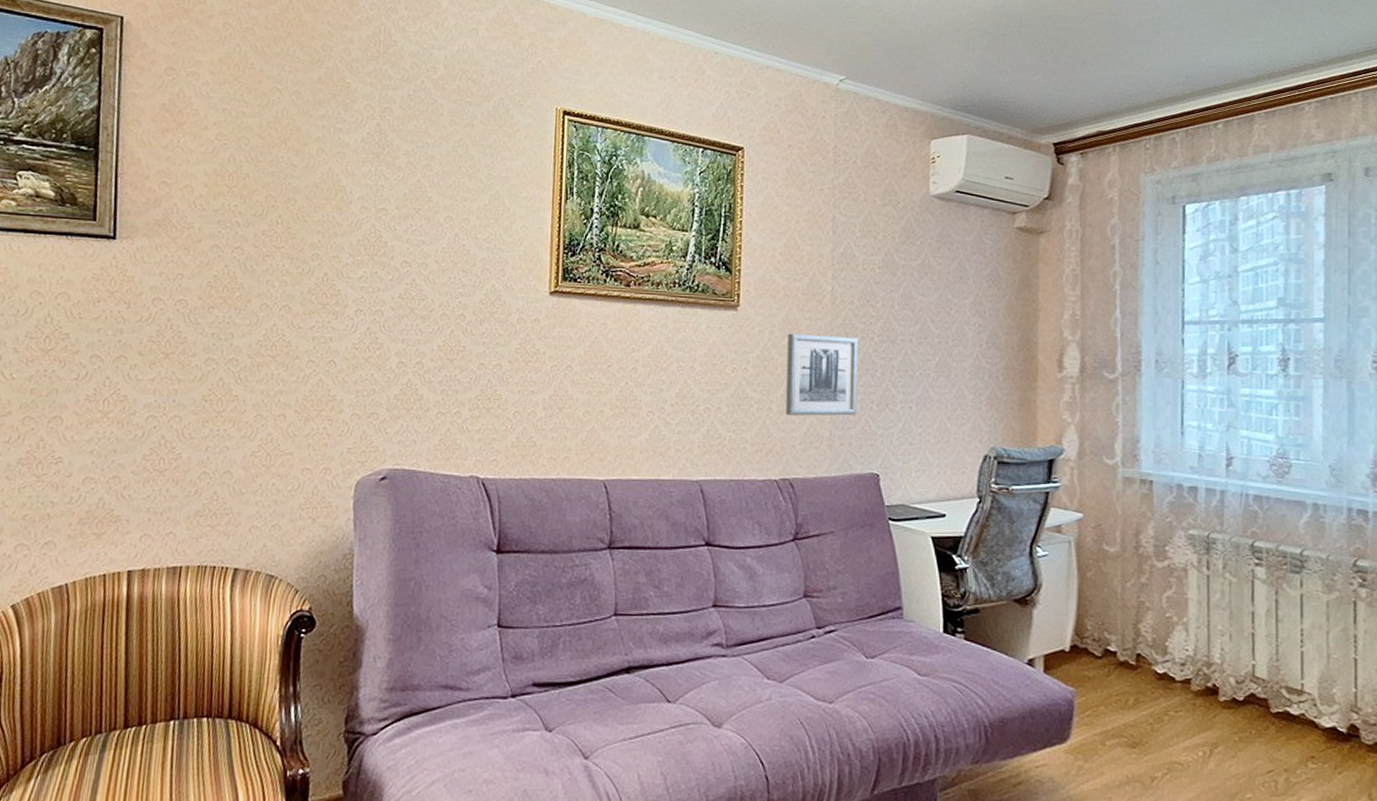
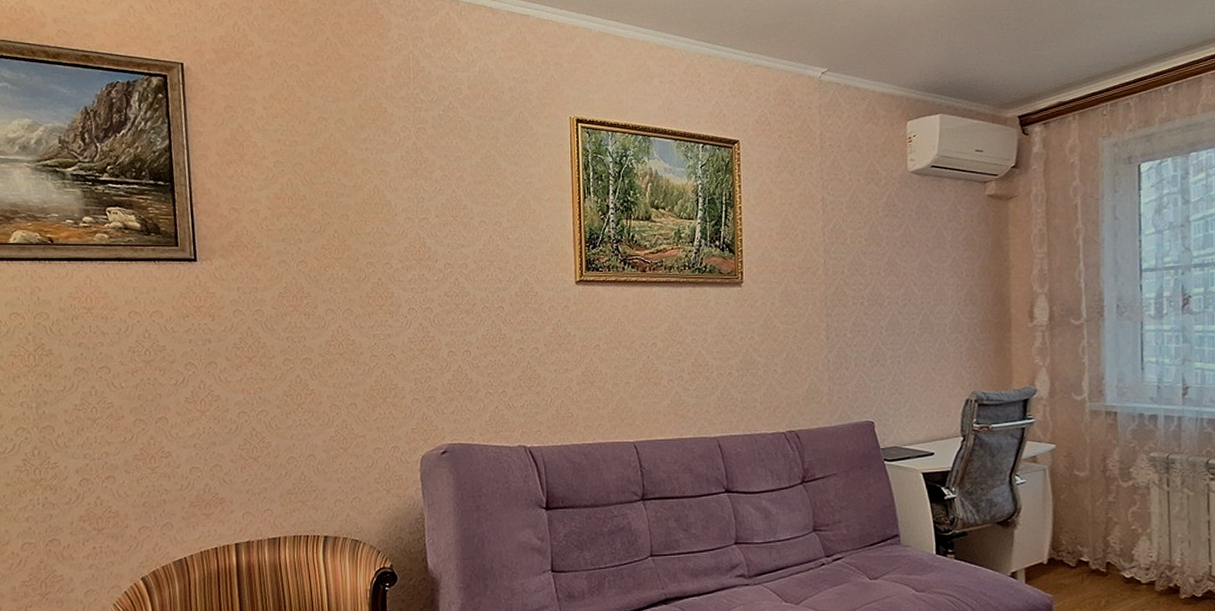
wall art: present [785,333,859,416] -> none [787,303,852,375]

